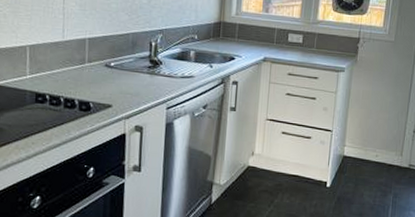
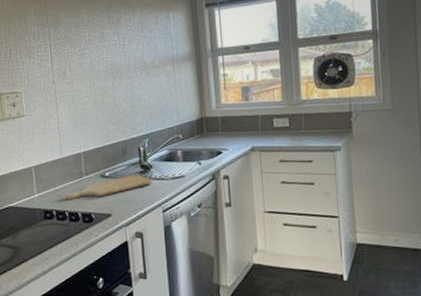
chopping board: none [61,68,160,86] -> present [64,175,153,200]

